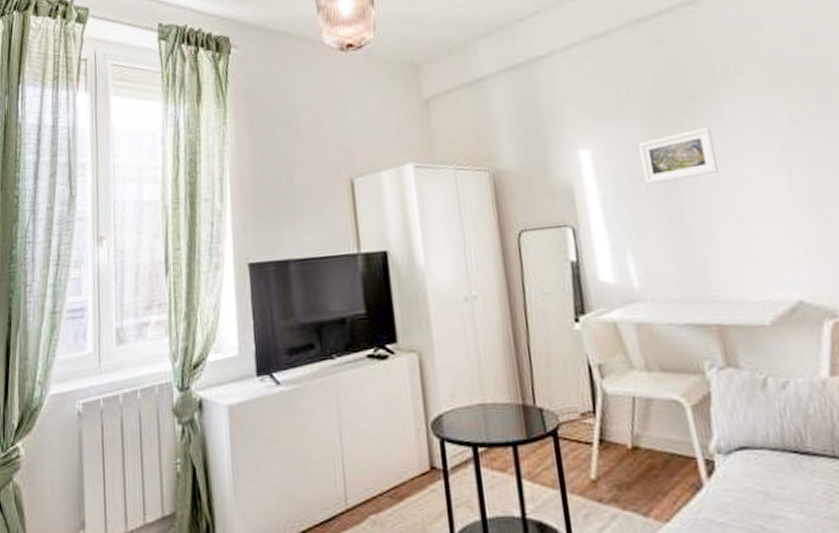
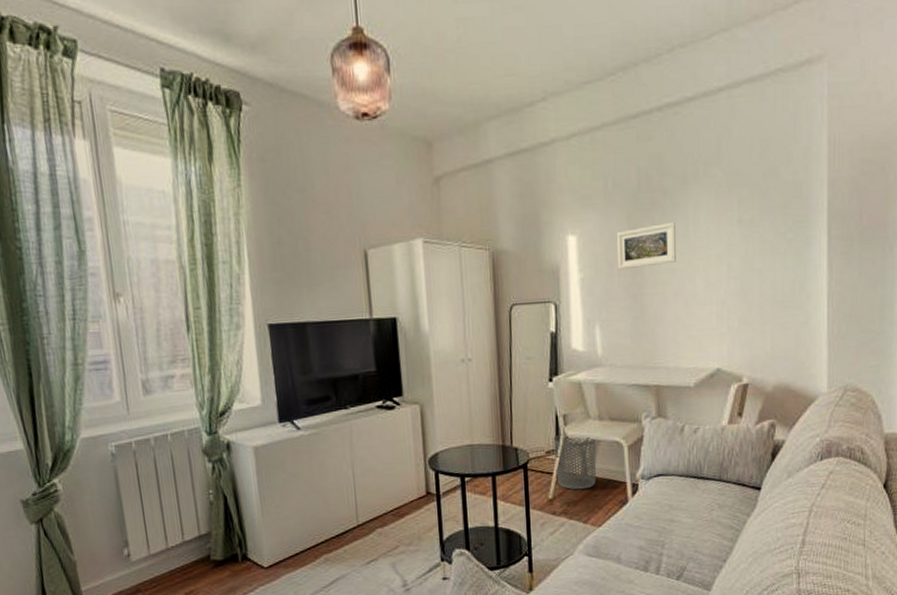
waste bin: none [588,390,654,468] -> present [553,434,597,490]

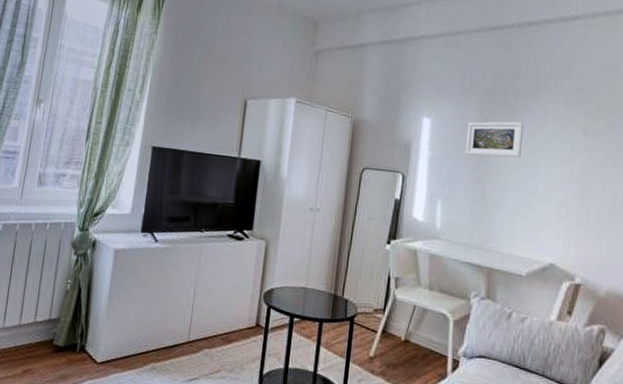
waste bin: present [553,434,597,490] -> none [380,295,423,355]

